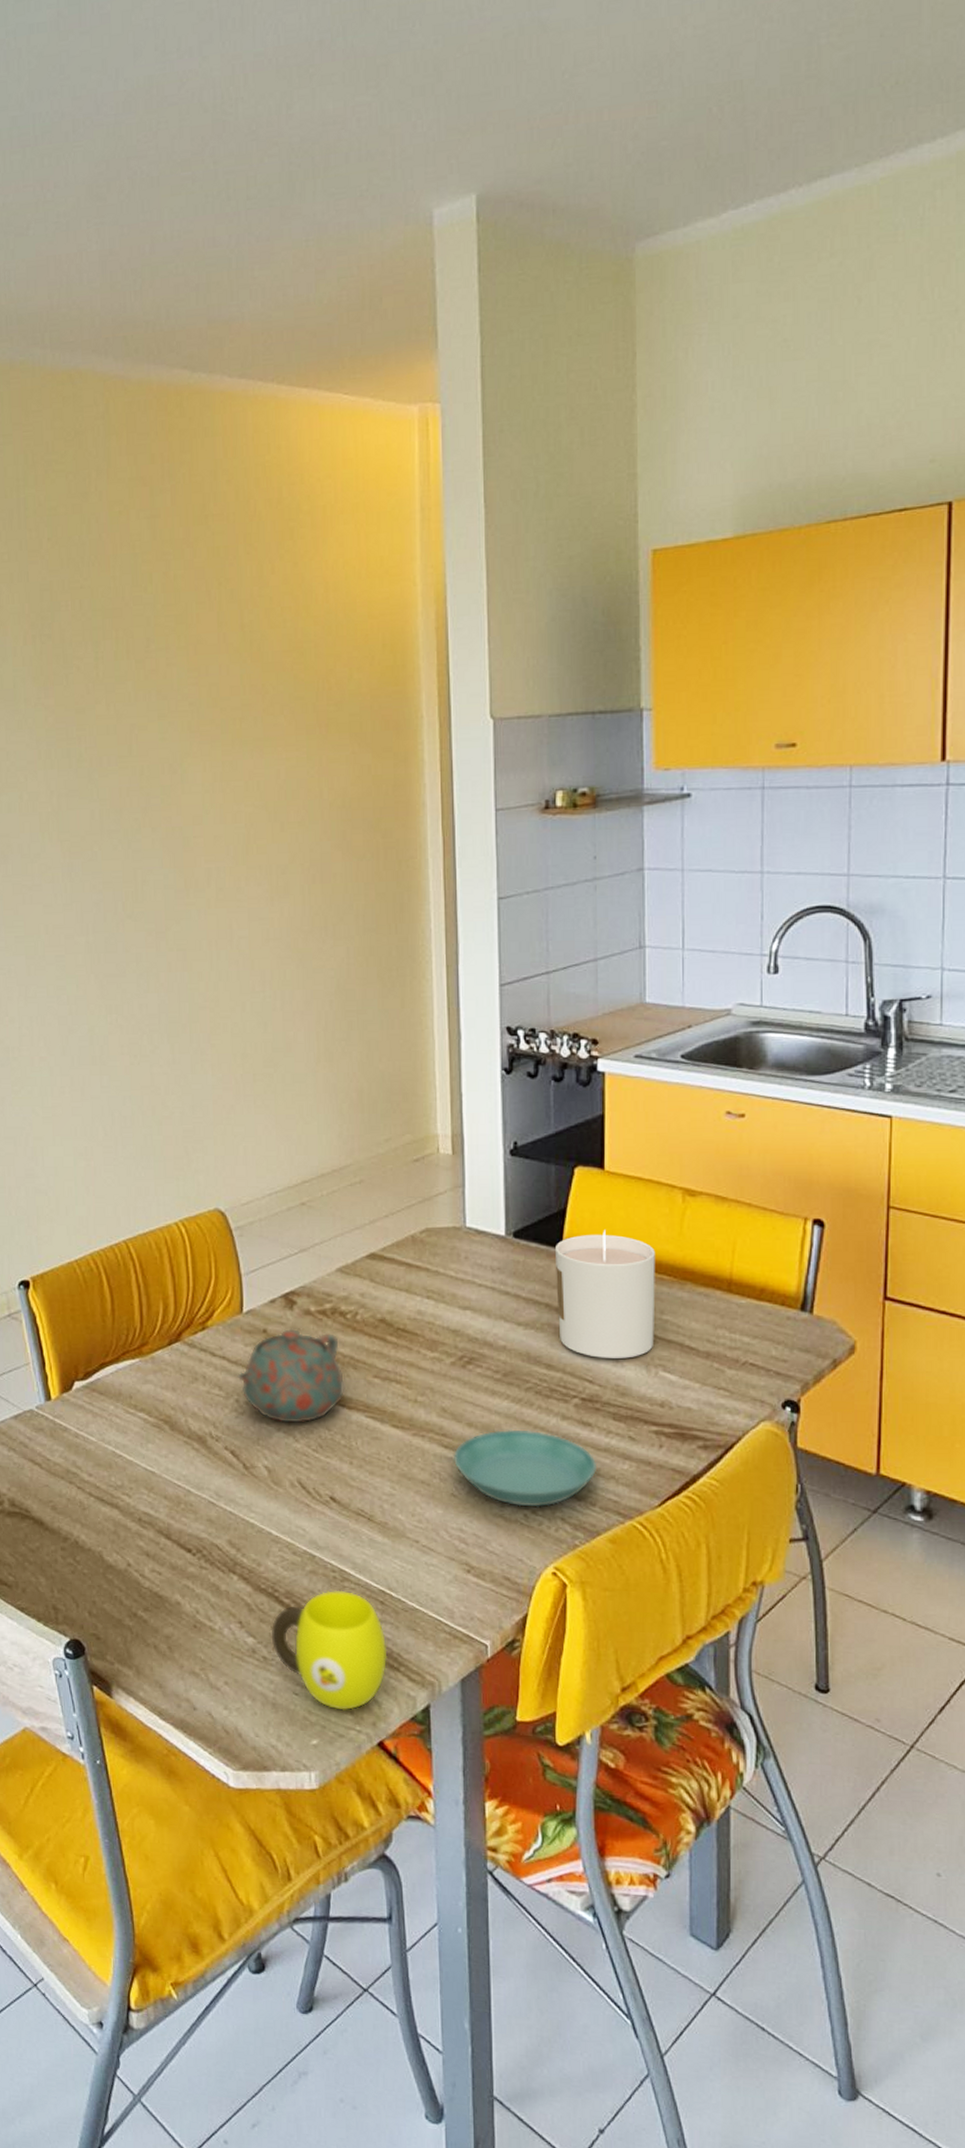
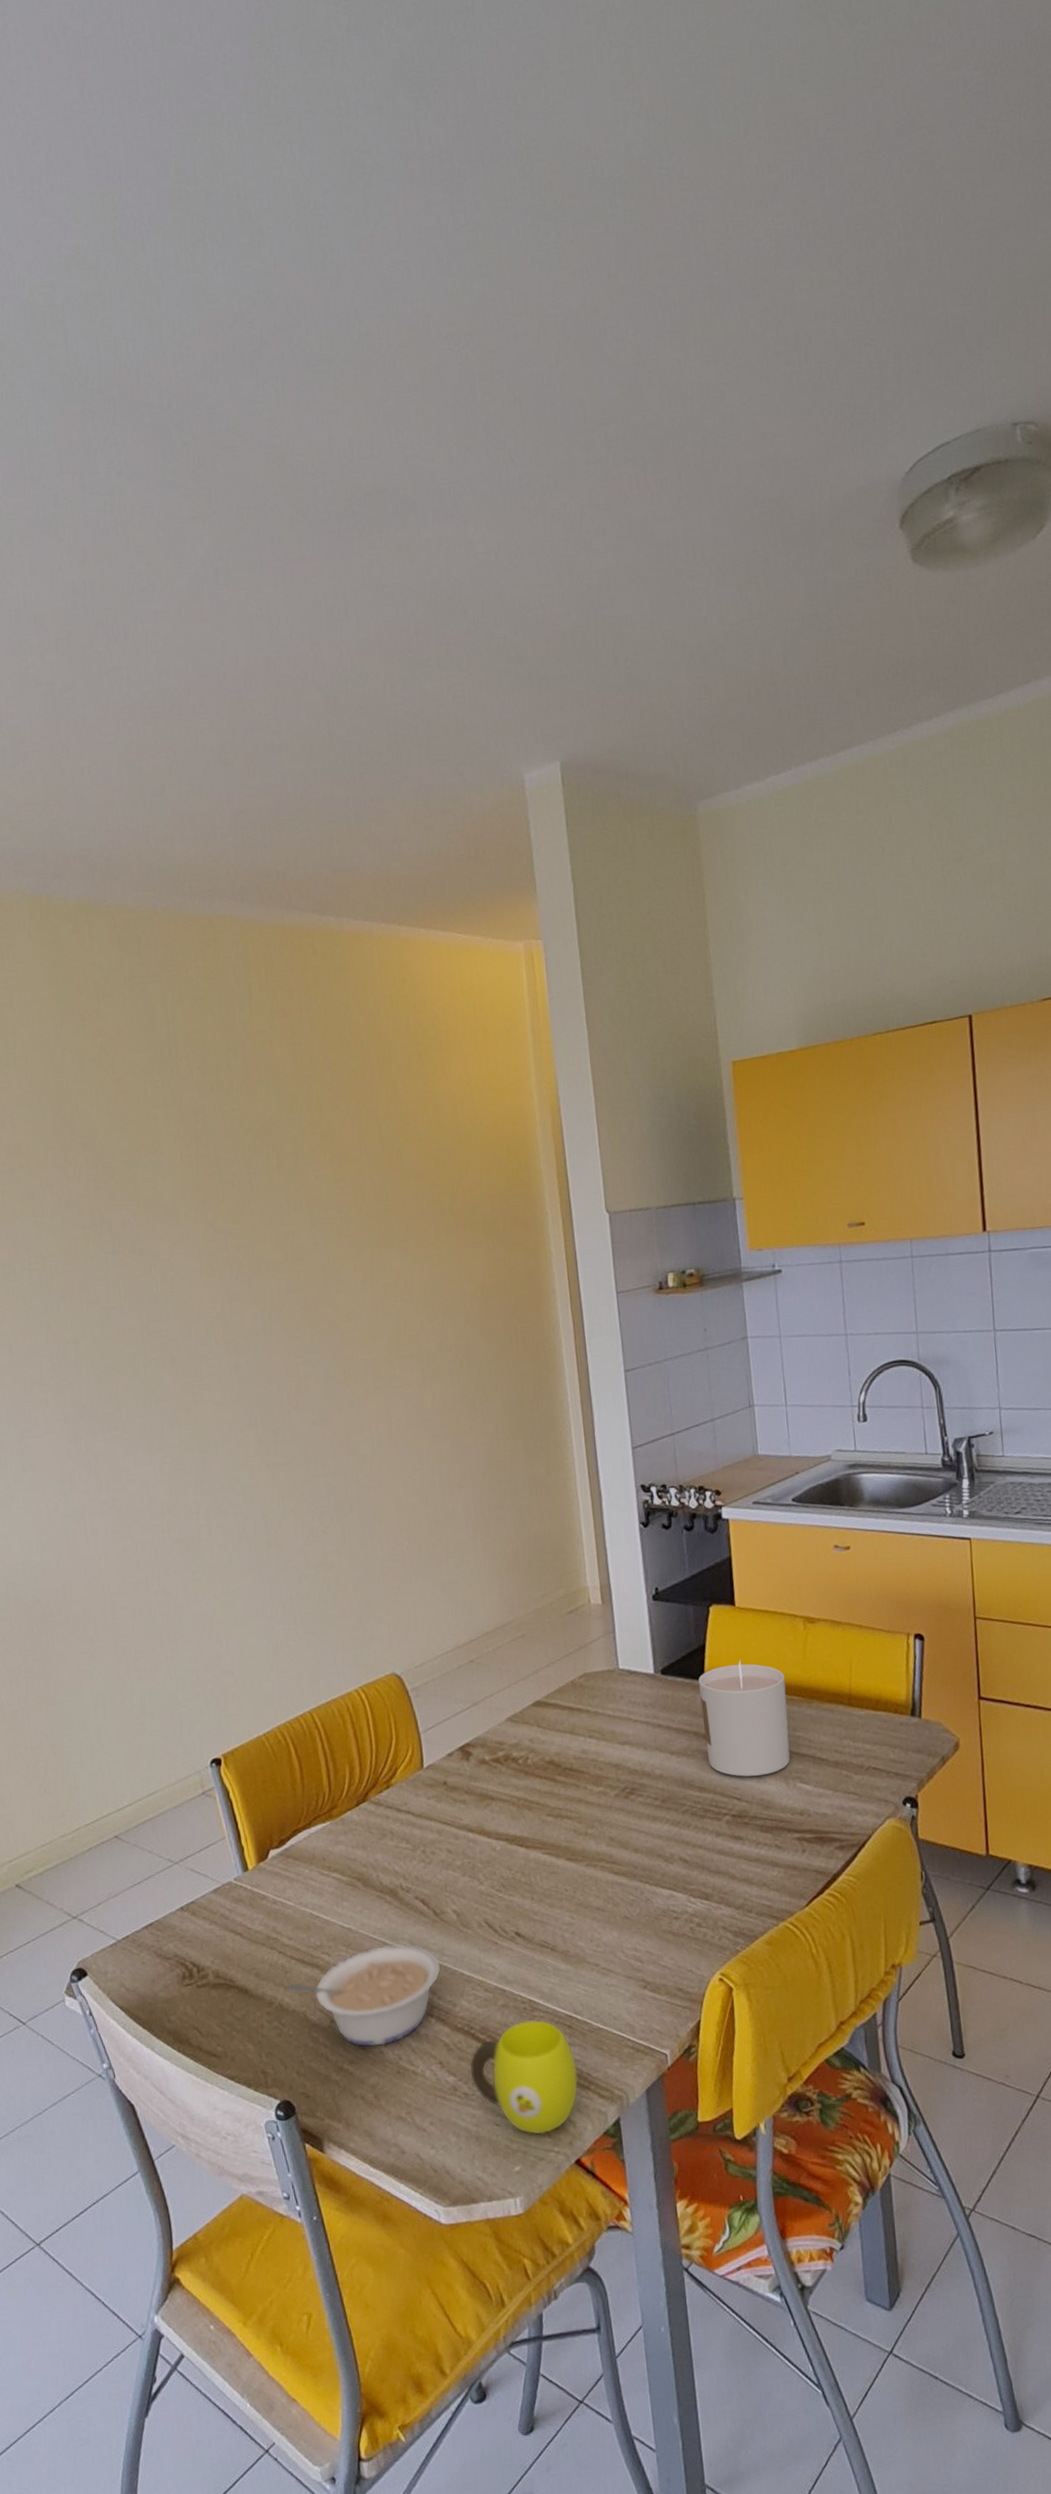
legume: none [84,1493,247,1597] -> present [287,1944,441,2047]
teapot: present [237,1329,344,1423] -> none [422,1778,522,1868]
saucer: present [452,1429,598,1508] -> none [623,1849,751,1921]

